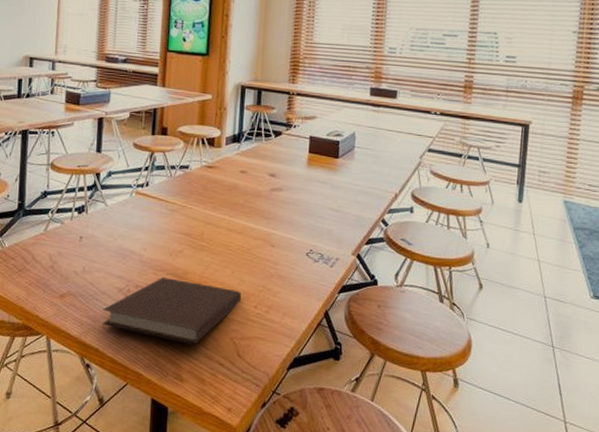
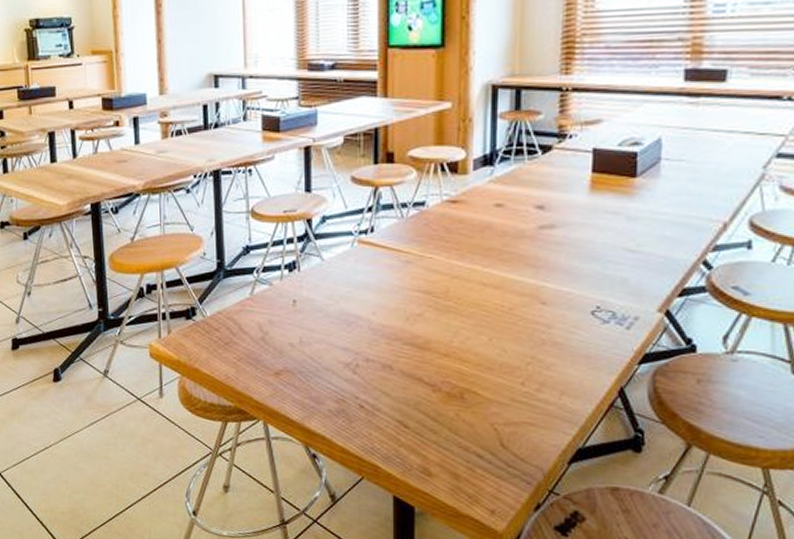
notebook: present [102,278,241,345] -> none [328,348,502,432]

